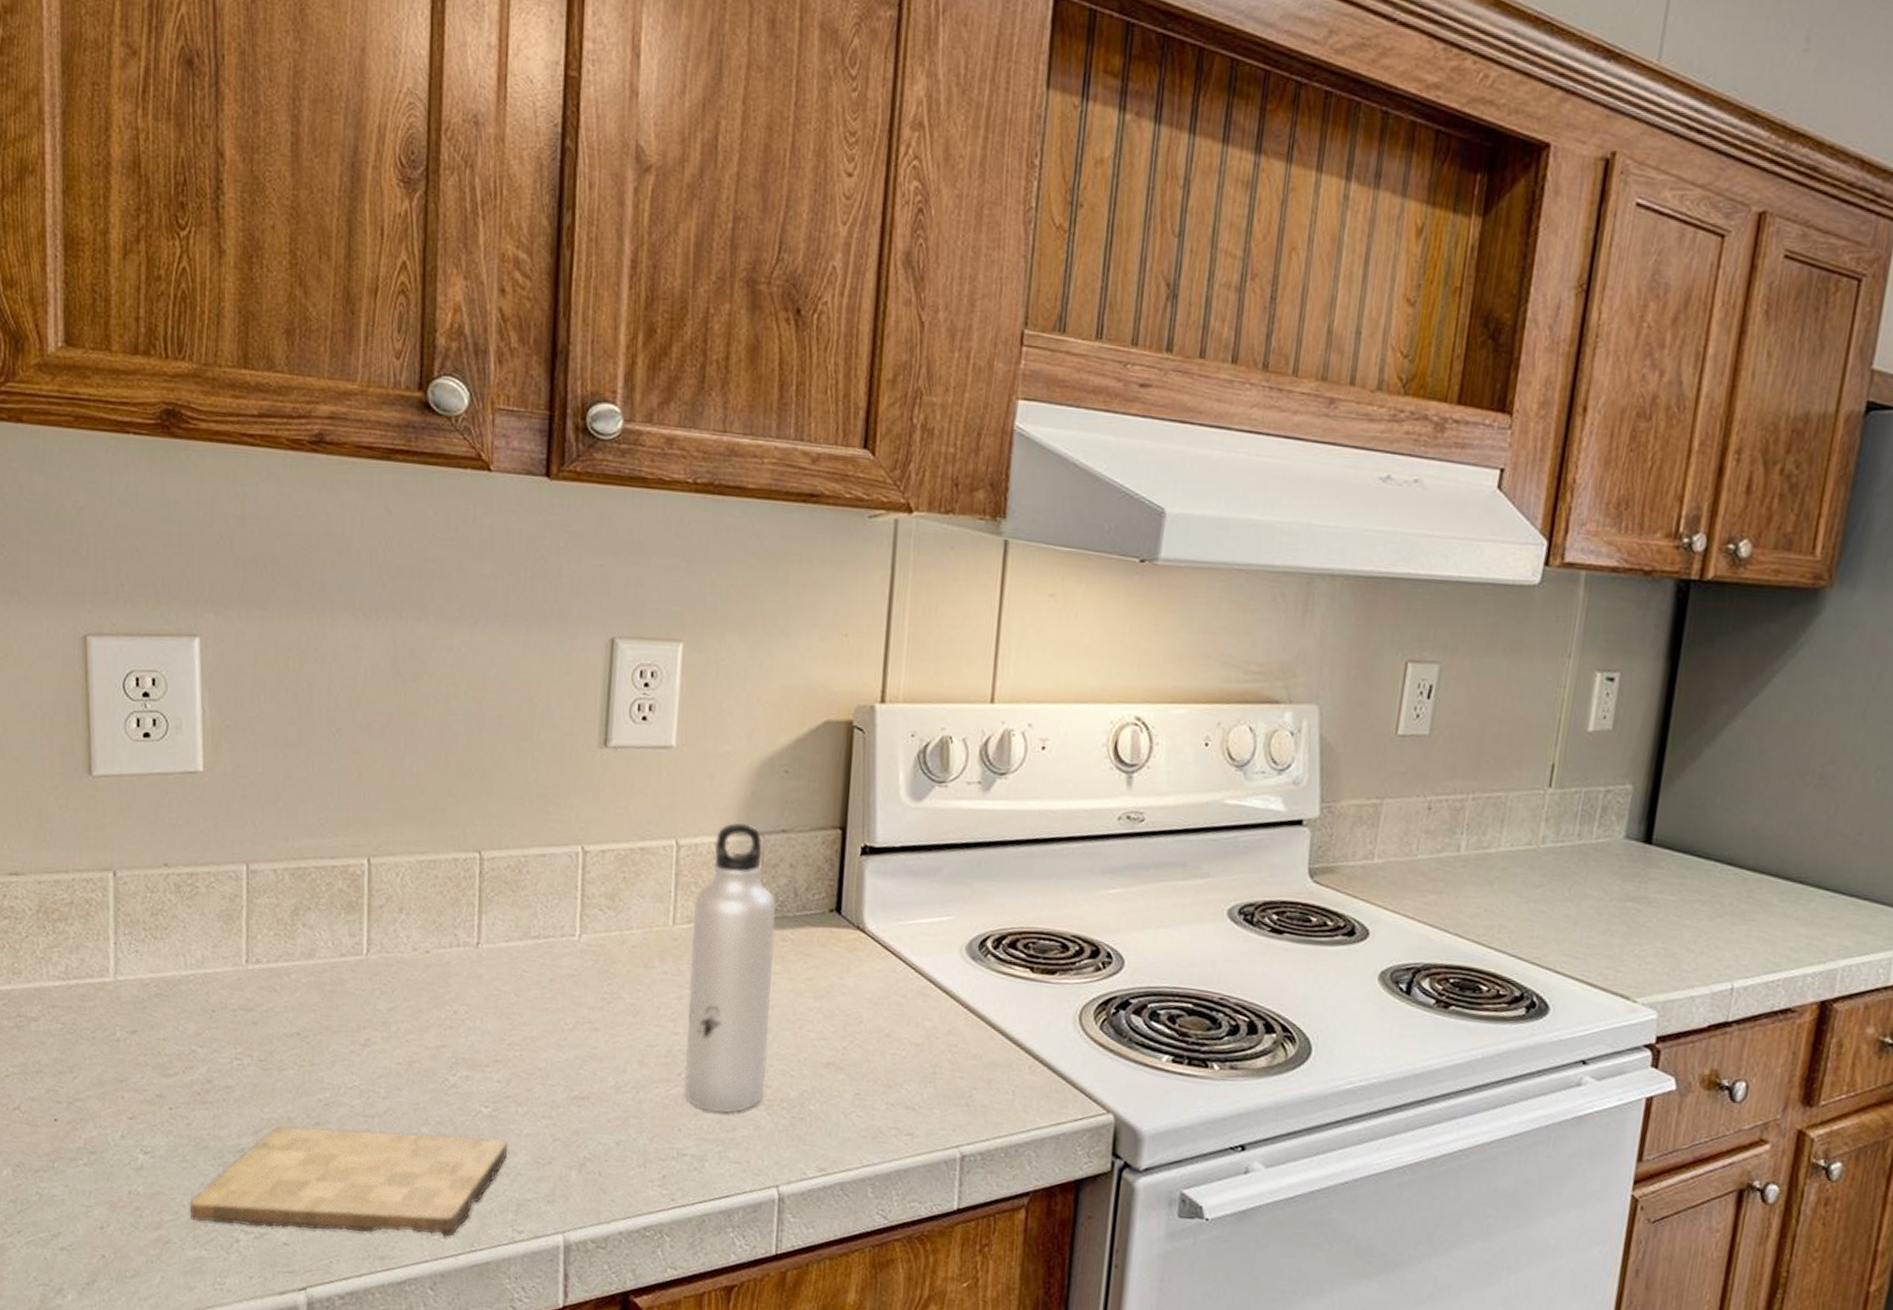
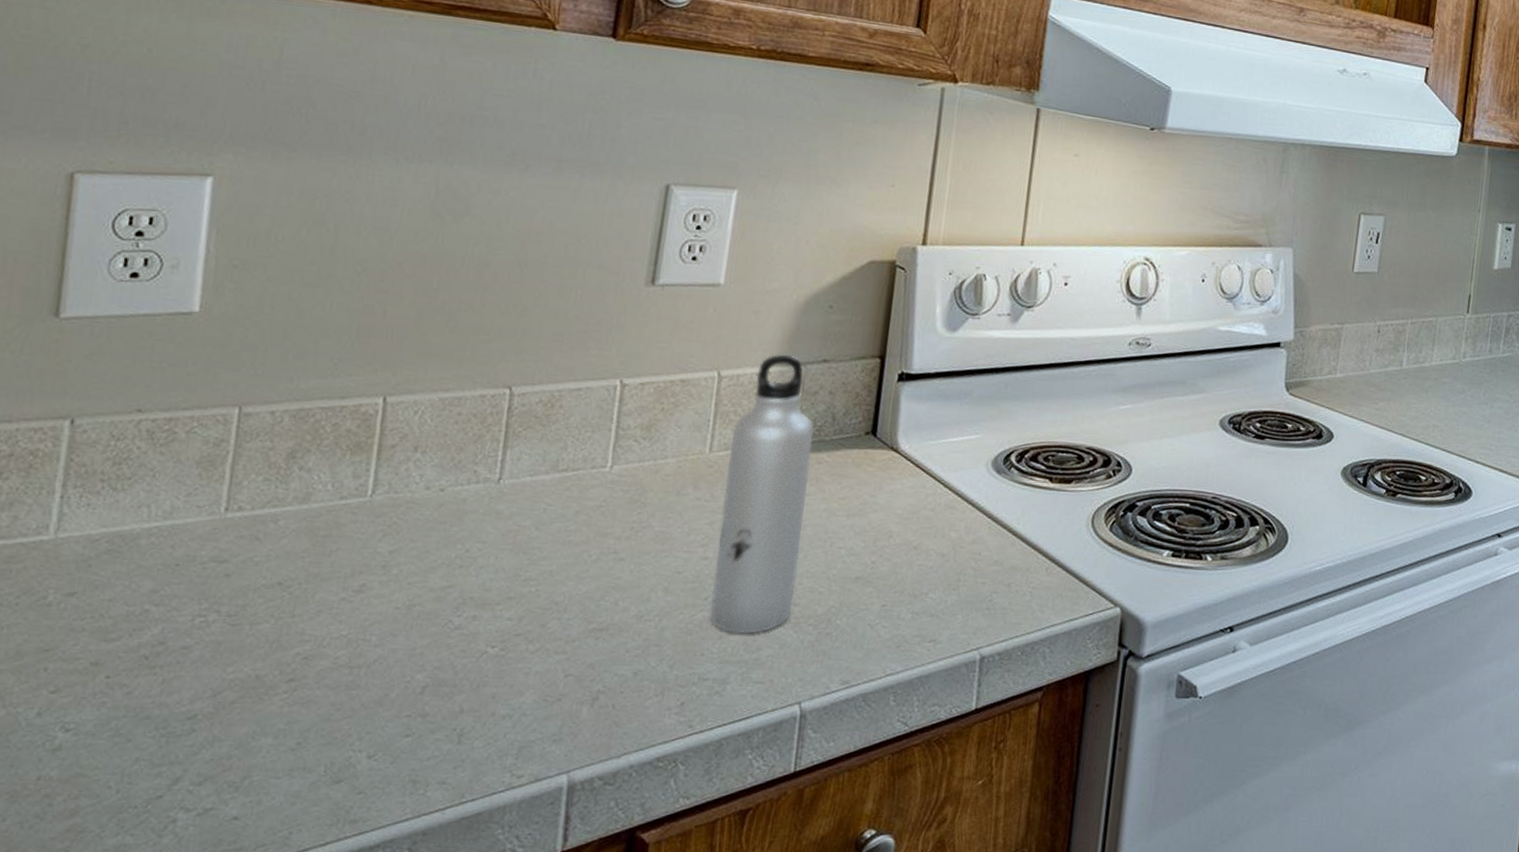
cutting board: present [189,1126,508,1237] -> none [115,679,513,803]

